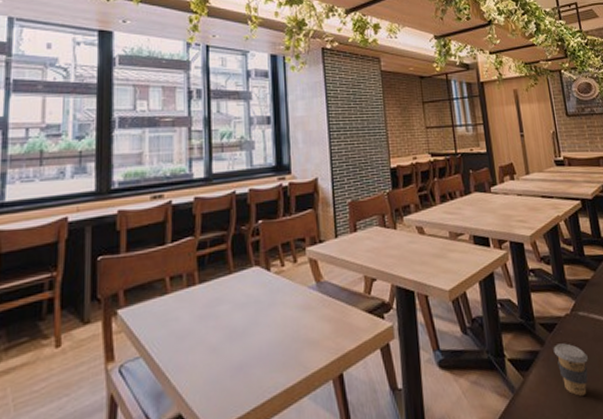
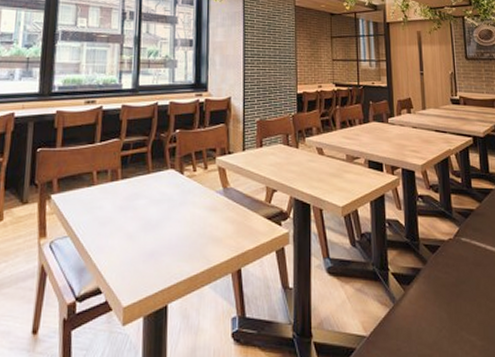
coffee cup: present [553,343,588,396] -> none [434,264,467,313]

